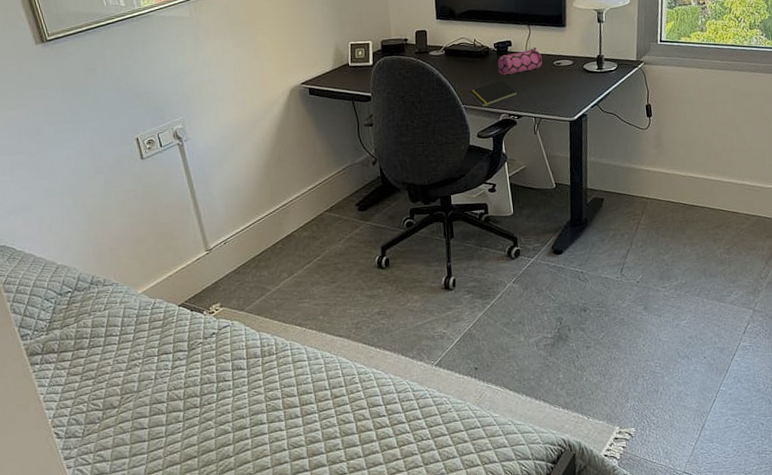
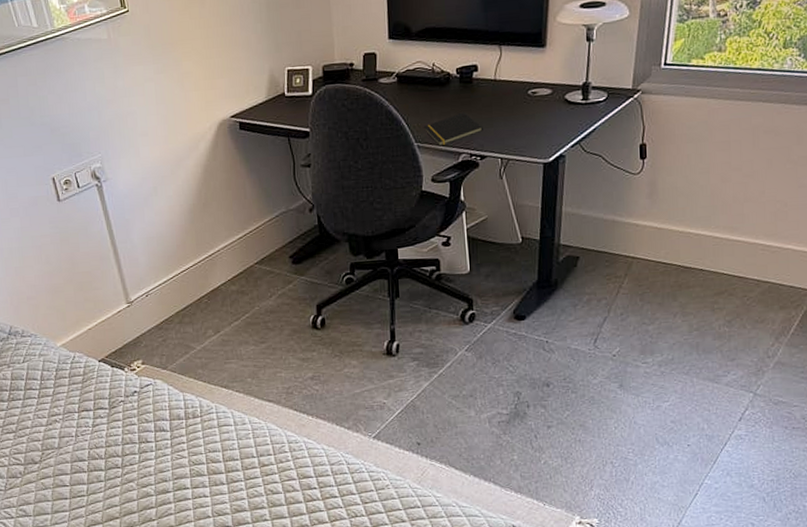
pencil case: present [497,47,542,76] -> none [459,73,514,108]

